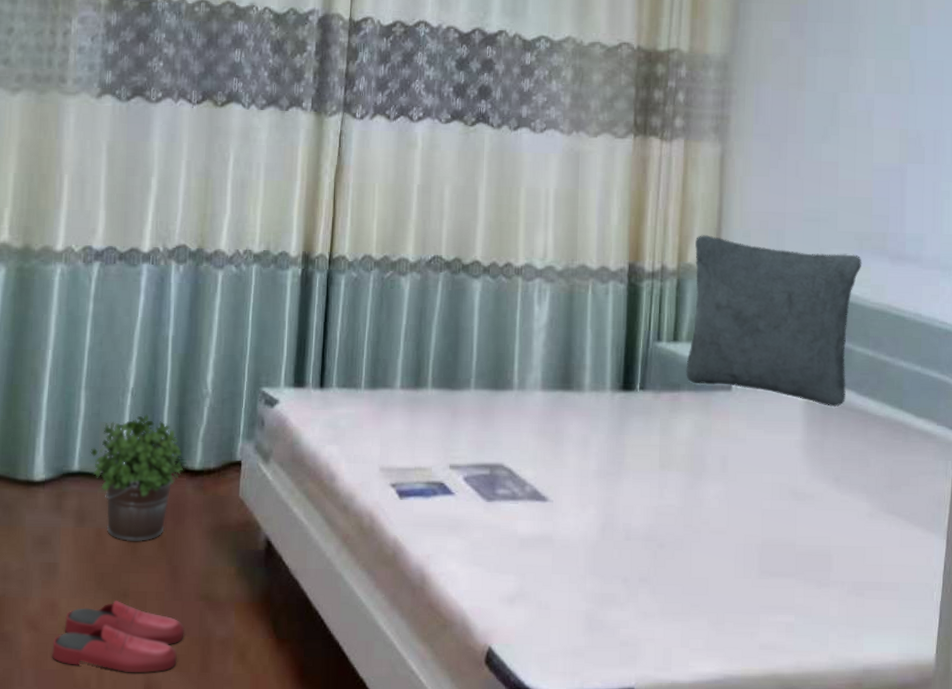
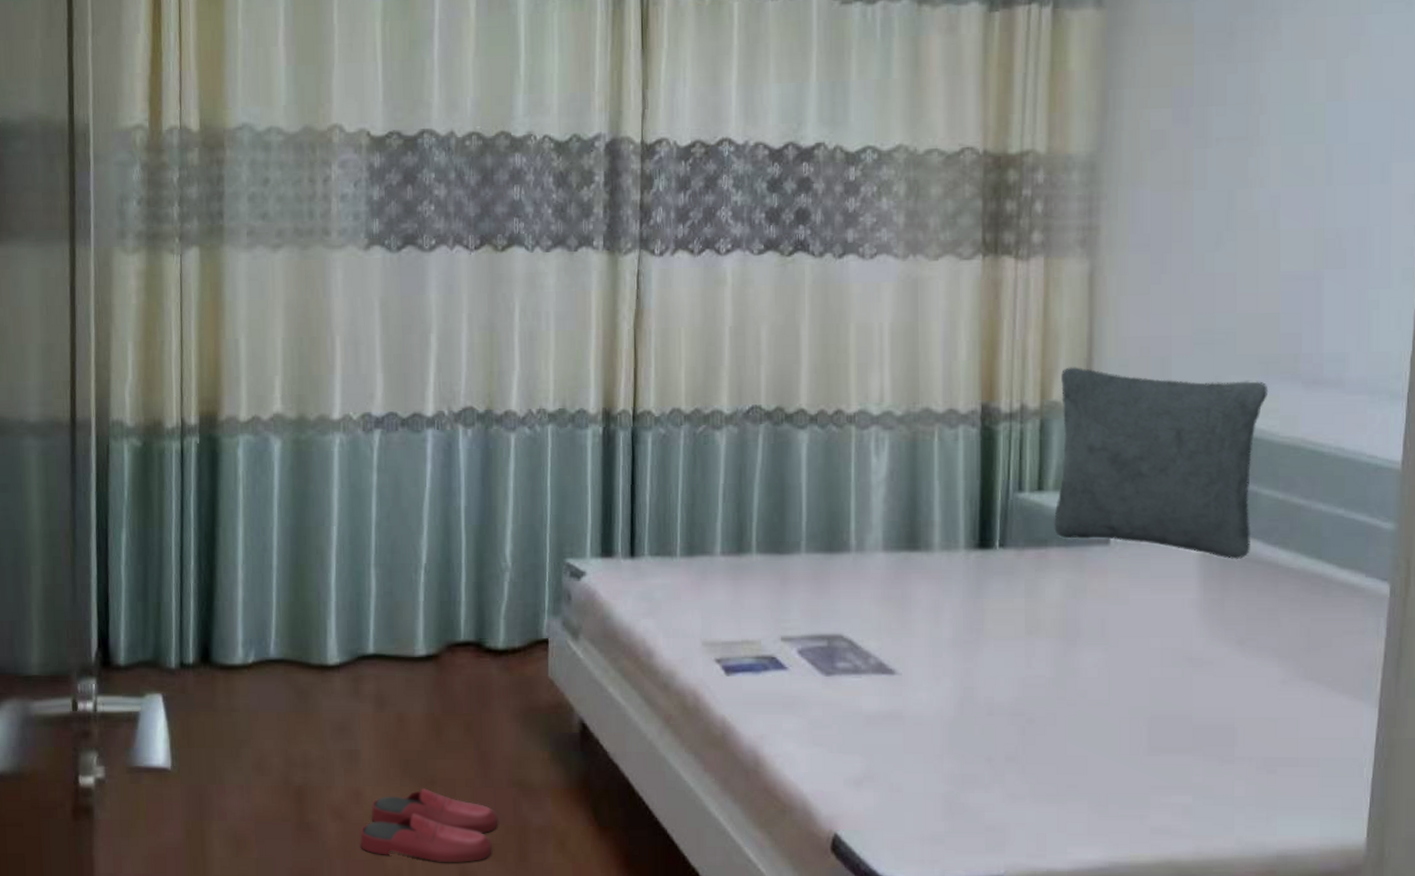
potted plant: present [90,414,183,541] -> none [385,591,486,726]

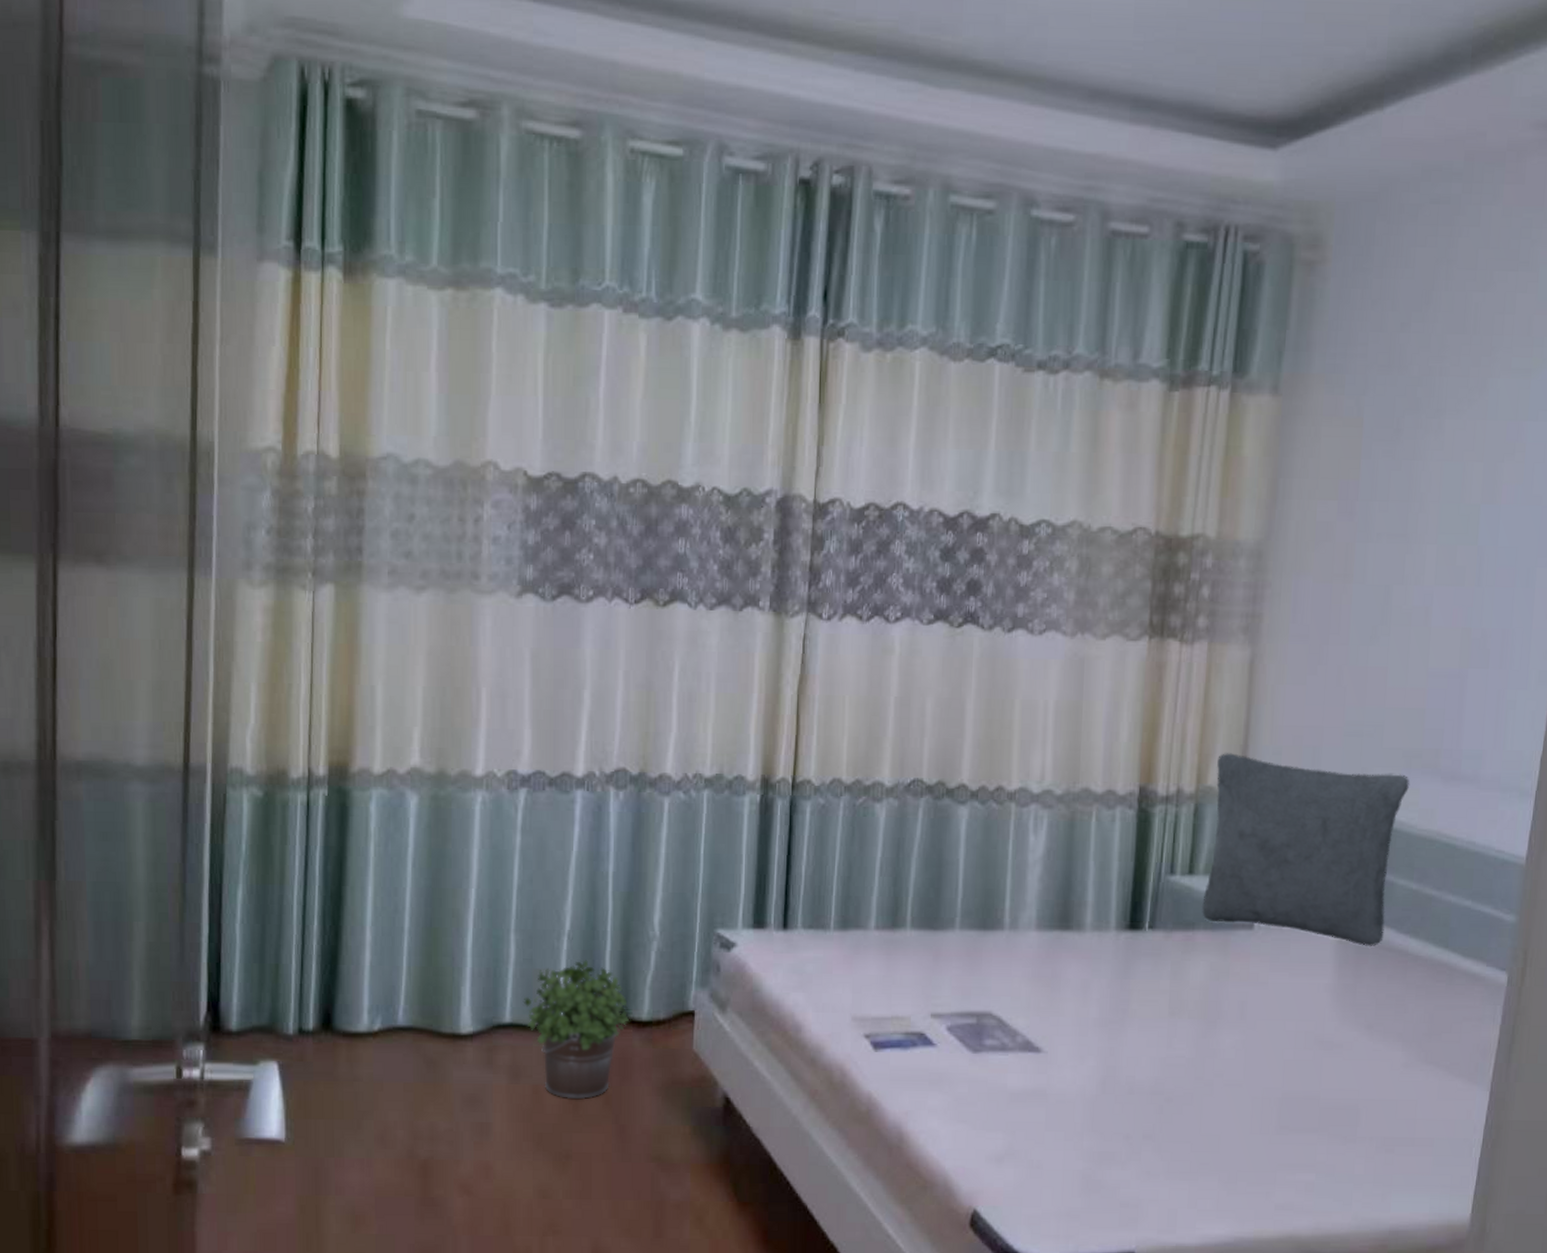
slippers: present [359,787,498,863] -> none [487,1161,635,1239]
potted plant: none [385,591,486,726] -> present [523,960,629,1099]

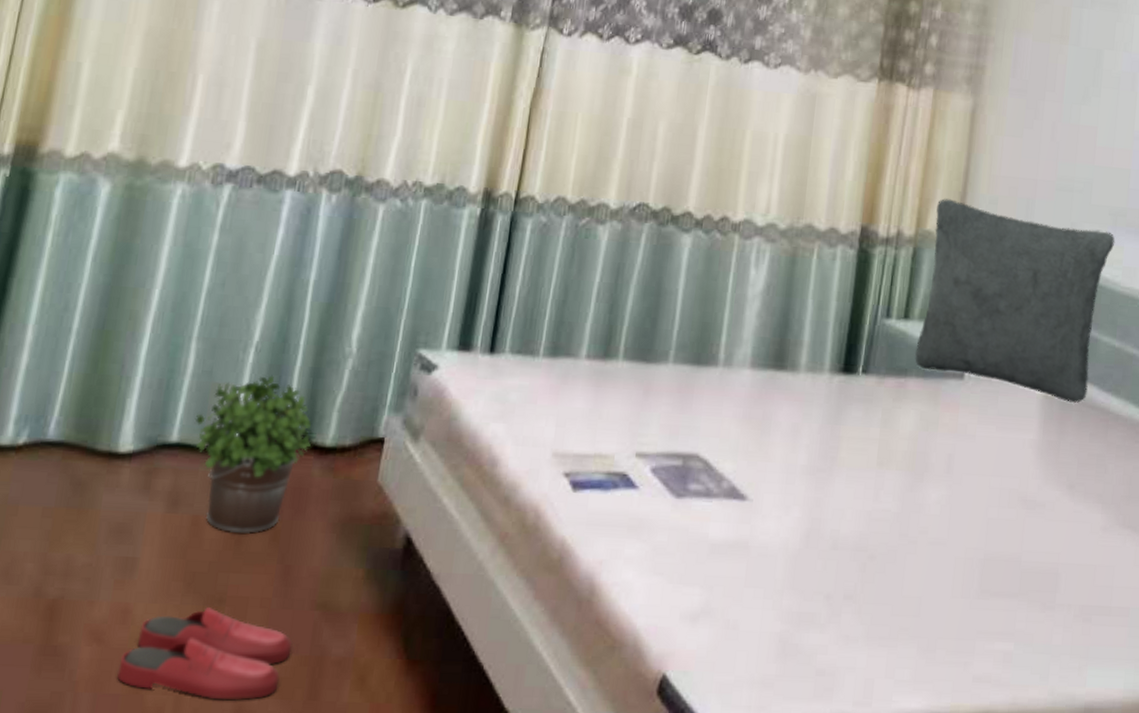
slippers: none [487,1161,635,1239] -> present [116,606,292,701]

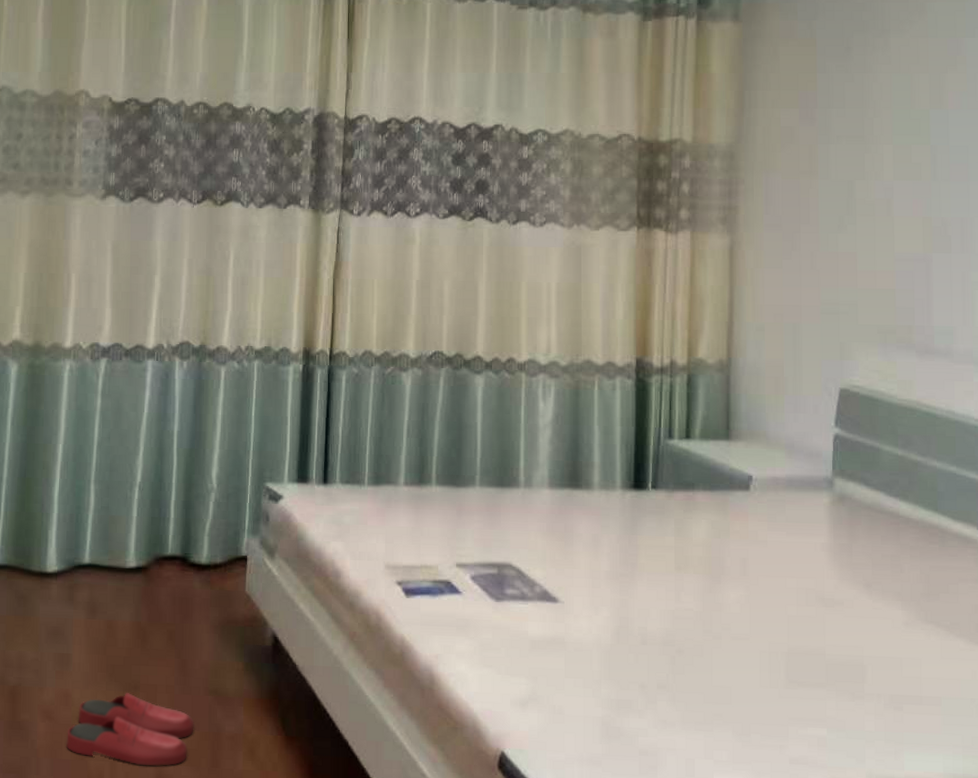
potted plant: present [195,375,313,534] -> none [100,508,190,634]
pillow: present [915,198,1115,403] -> none [700,329,887,508]

